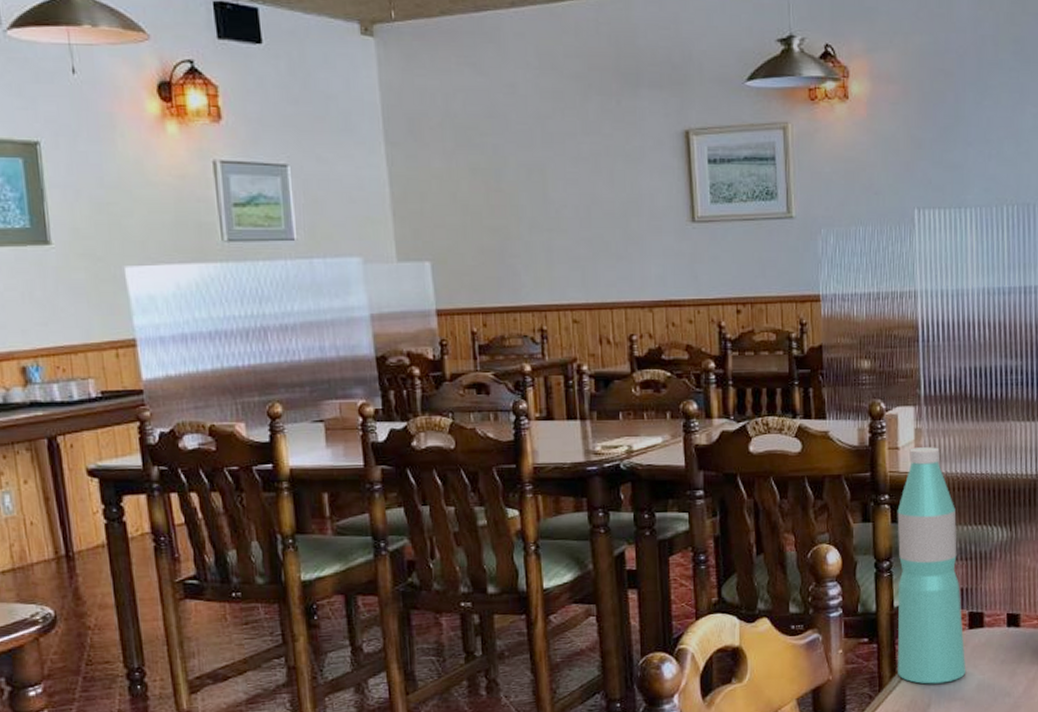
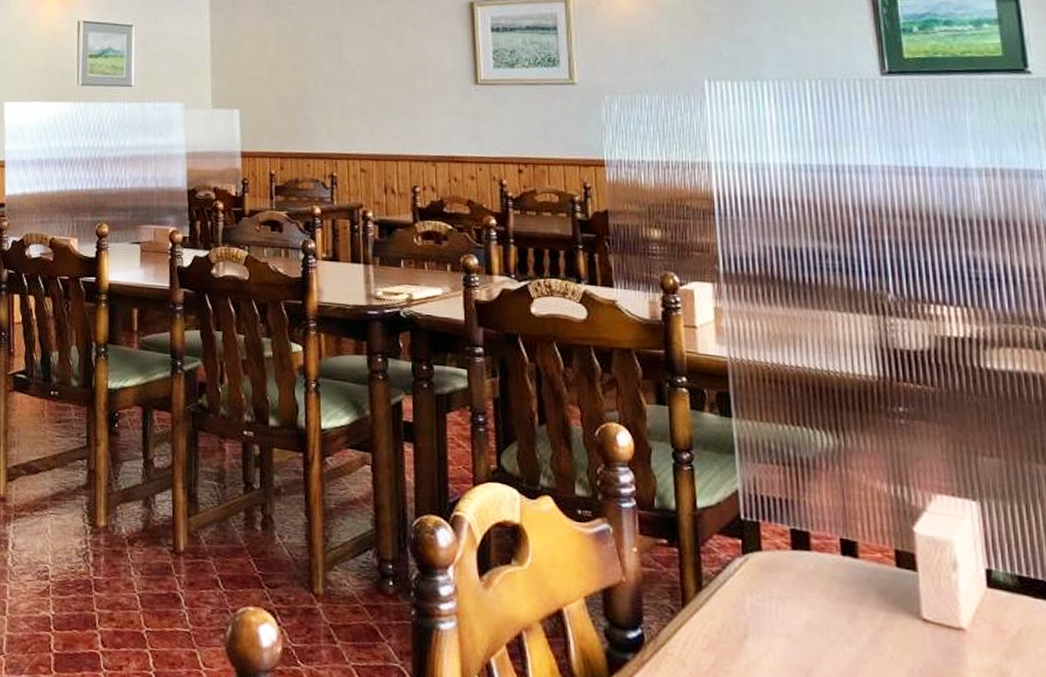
water bottle: present [897,447,965,684] -> none [697,328,790,612]

